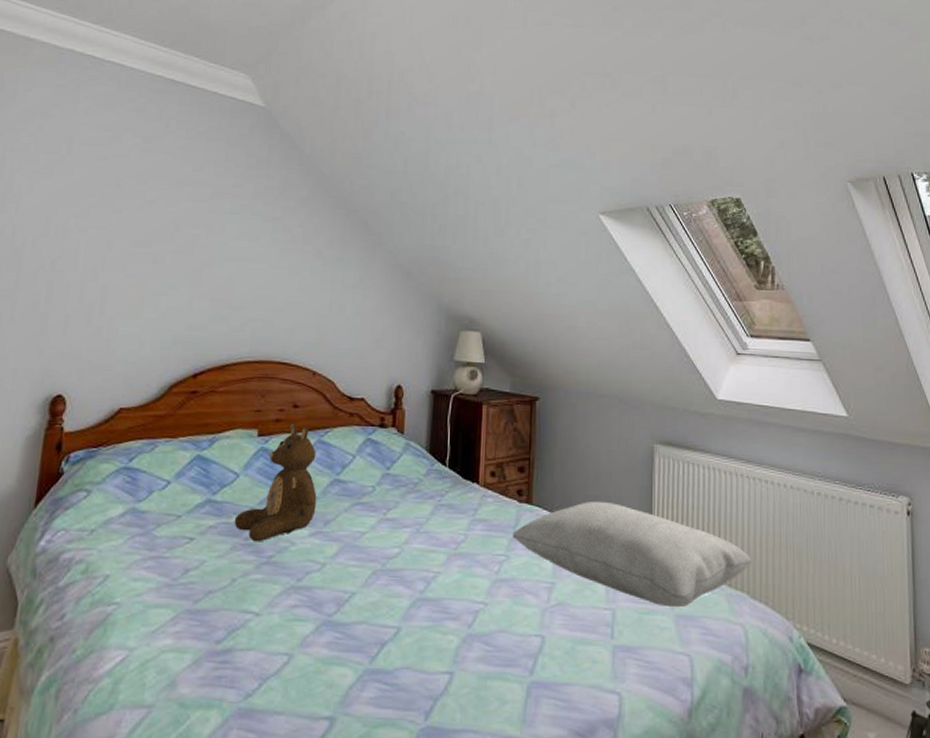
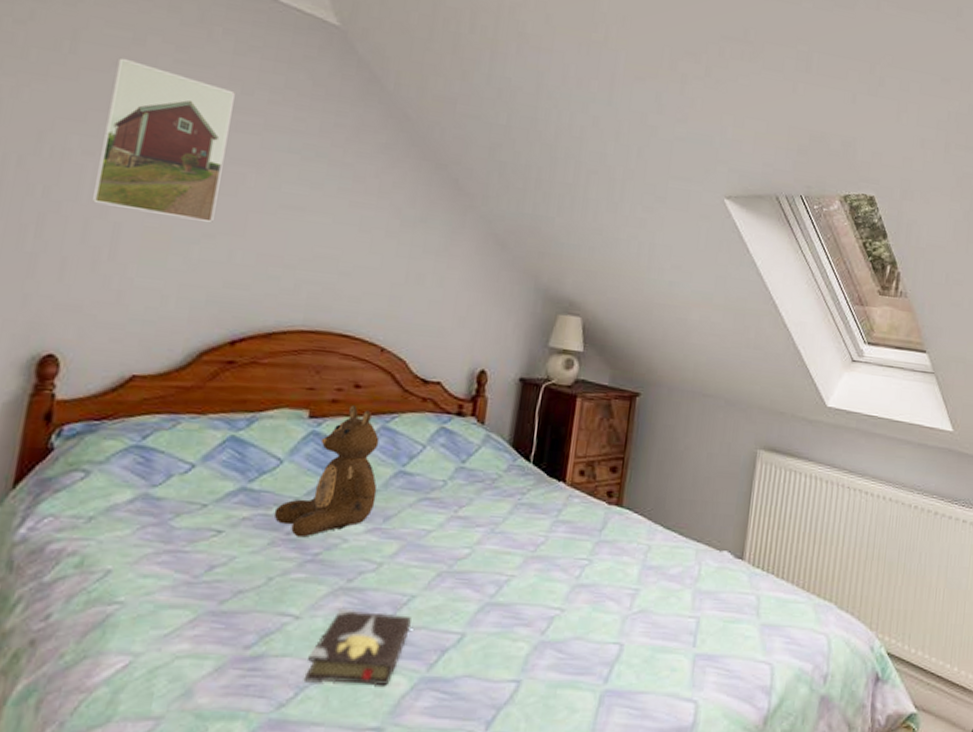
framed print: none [85,153,188,278] -> present [91,57,235,224]
hardback book: none [265,604,353,676] -> present [303,607,411,685]
cushion: present [512,501,751,608] -> none [598,506,843,617]

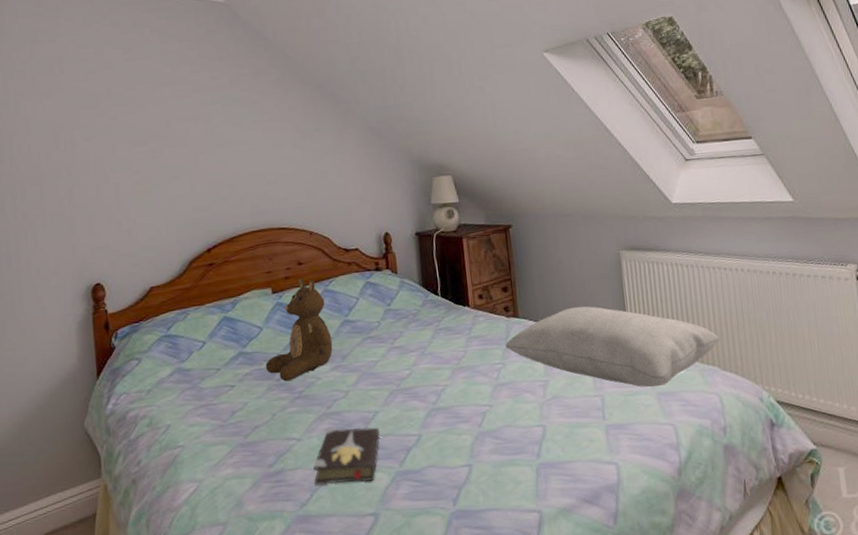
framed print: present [91,57,235,224] -> none [90,67,176,174]
cushion: none [598,506,843,617] -> present [505,306,719,388]

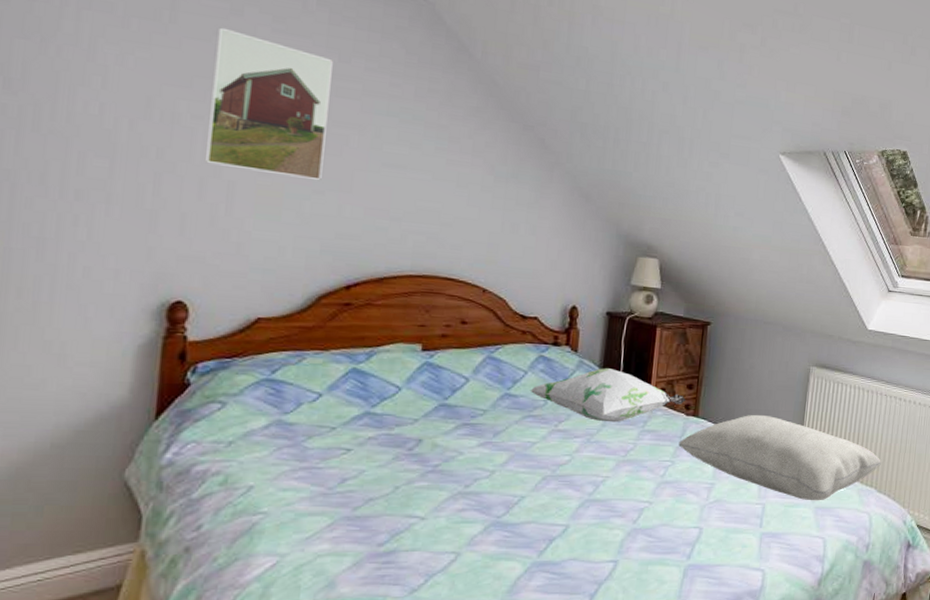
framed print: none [90,67,176,174] -> present [204,27,333,181]
teddy bear: present [265,278,333,382] -> none [396,339,487,452]
hardback book: present [313,427,380,486] -> none [432,508,522,571]
decorative pillow: none [364,283,503,335] -> present [530,368,685,423]

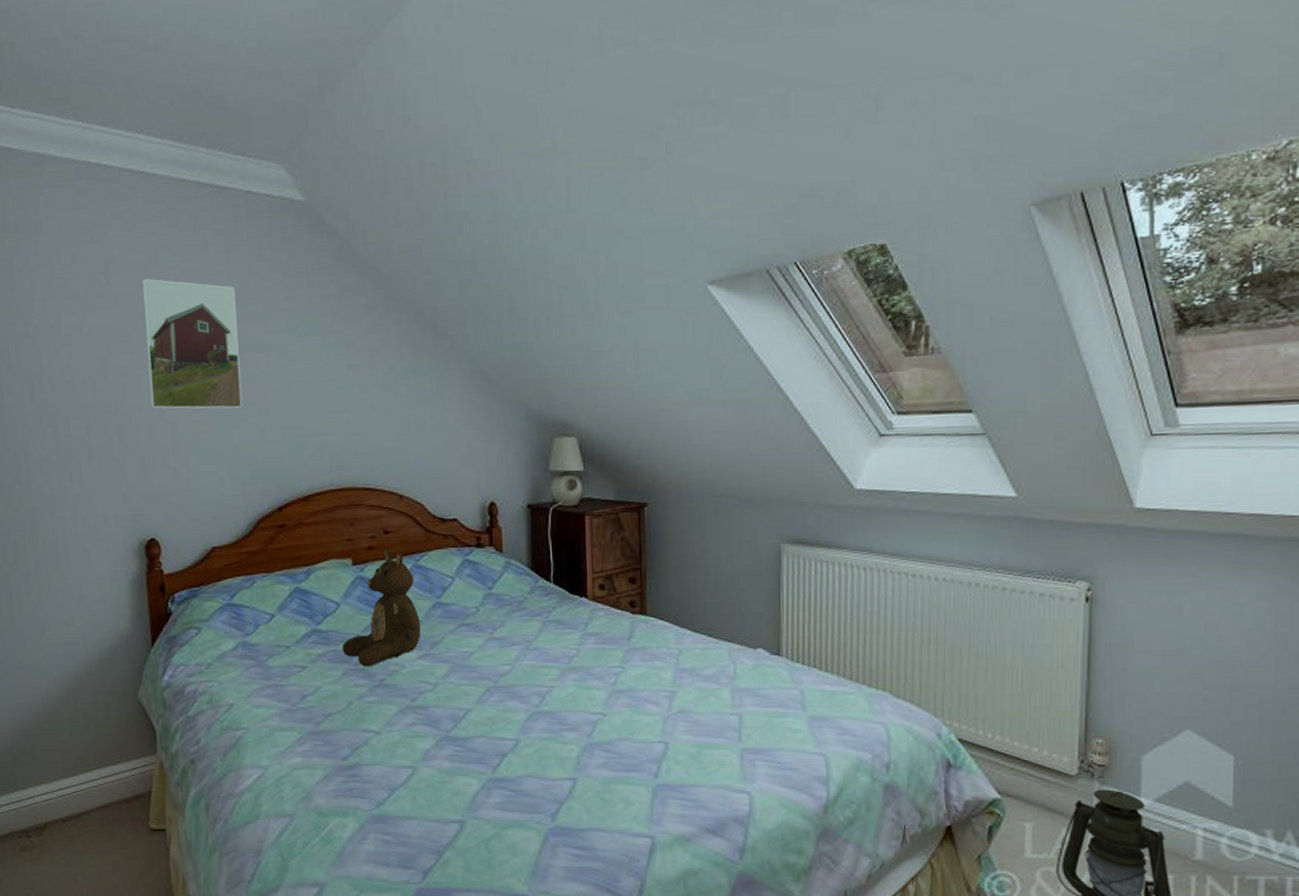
teddy bear: none [396,339,487,452] -> present [342,550,421,667]
decorative pillow: present [530,368,685,423] -> none [460,567,629,627]
cushion: present [678,414,881,501] -> none [627,607,895,710]

